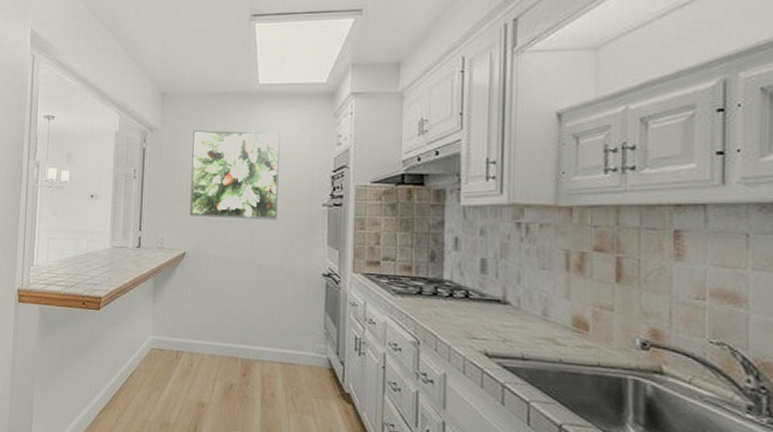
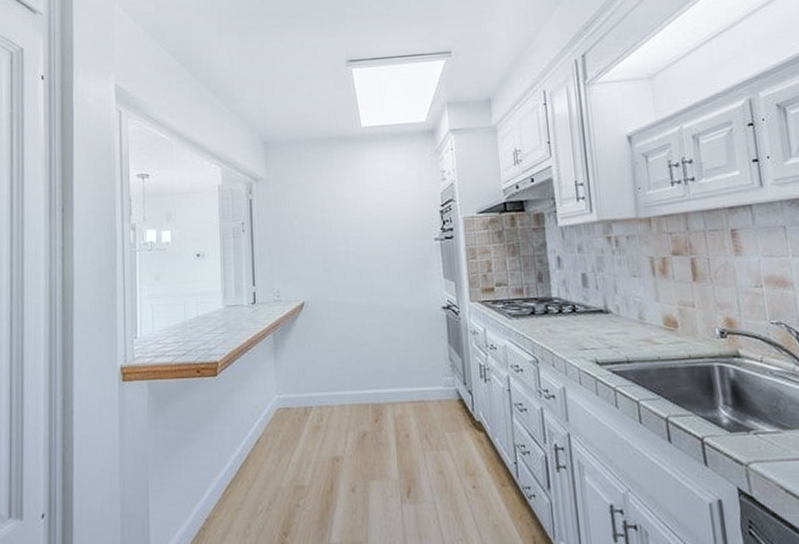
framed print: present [189,130,280,220] -> none [301,172,393,265]

